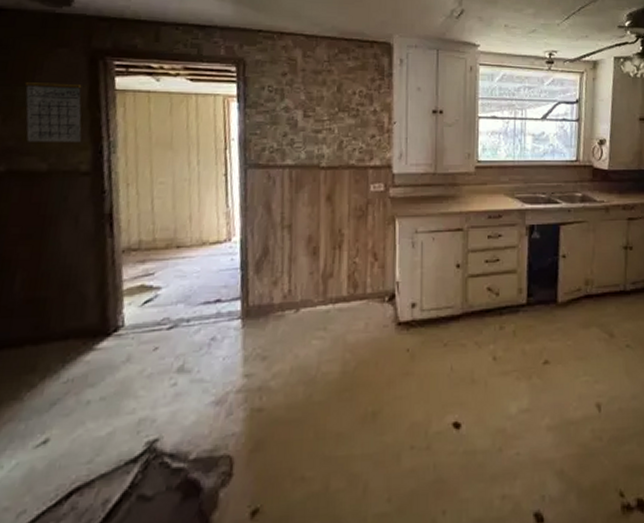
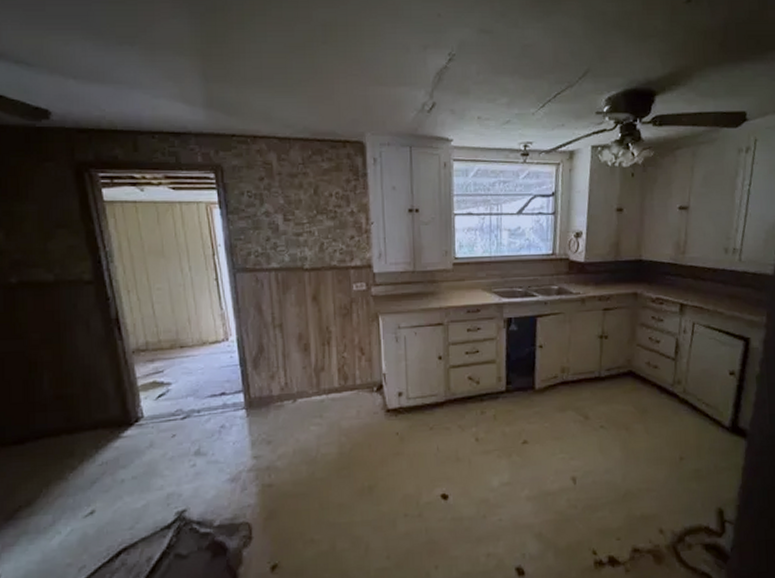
calendar: present [24,70,82,142] -> none [19,185,80,255]

